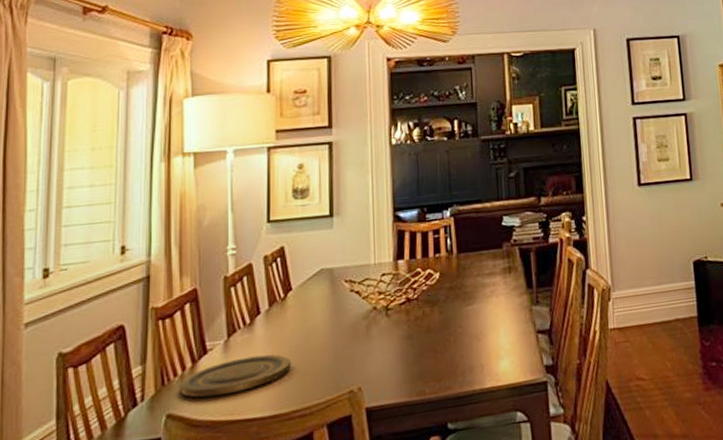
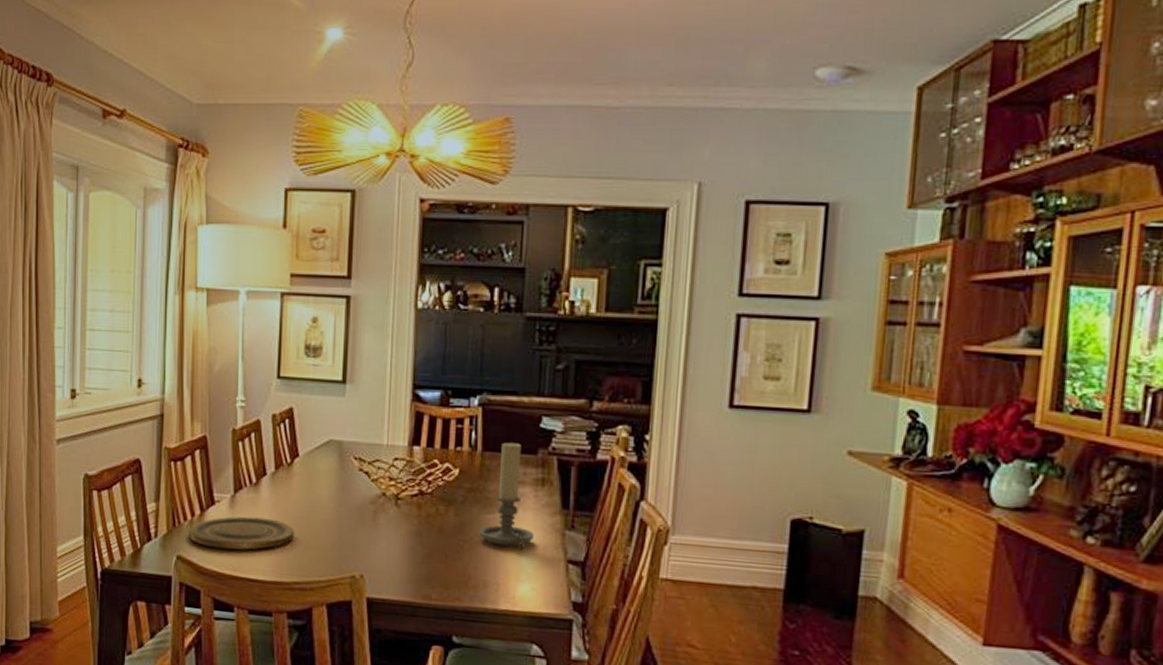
candle holder: none [462,241,507,332] -> present [479,441,534,550]

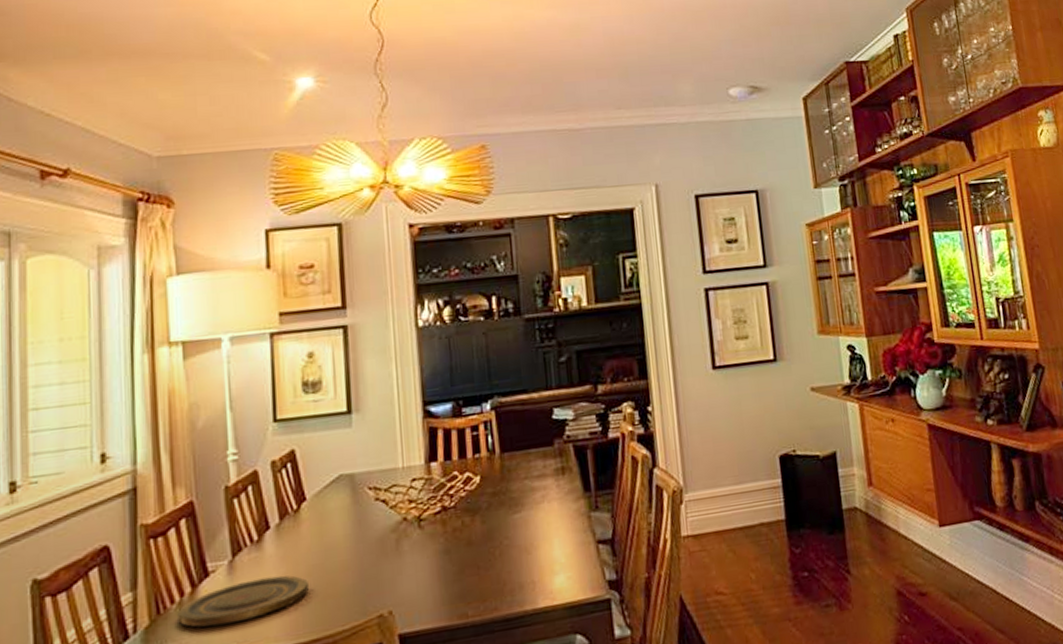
candle holder: present [479,441,534,550] -> none [508,437,562,544]

